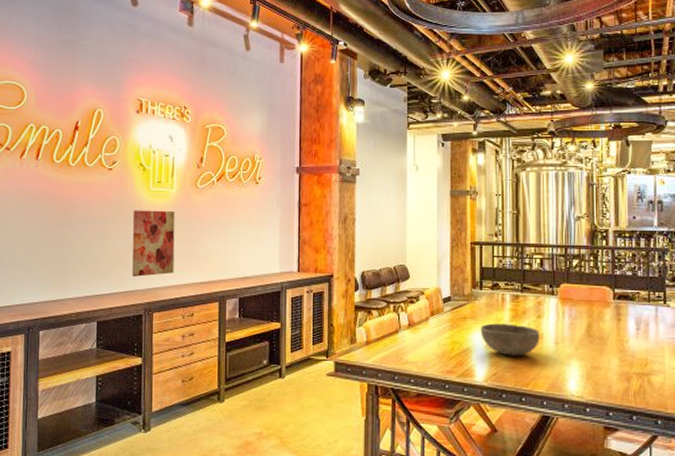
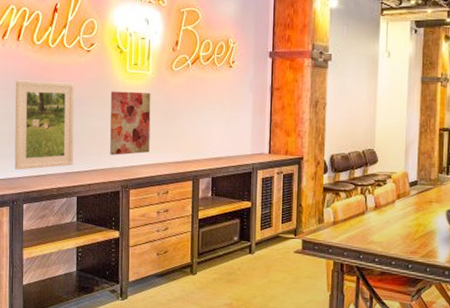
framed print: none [30,200,96,295] -> present [14,80,75,170]

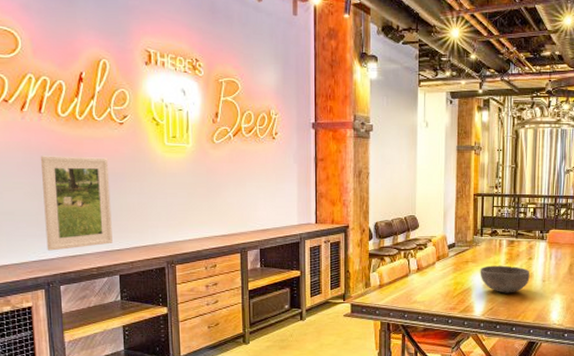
wall art: present [109,91,151,155] -> none [148,165,194,231]

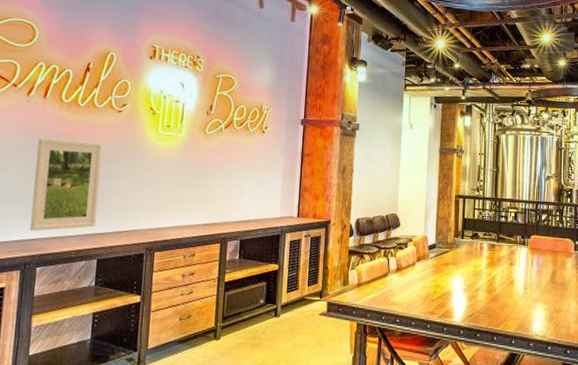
bowl: present [480,265,530,293] -> none [460,269,511,300]

